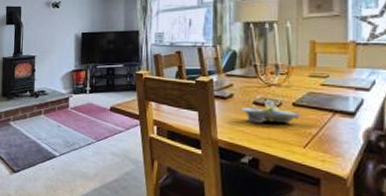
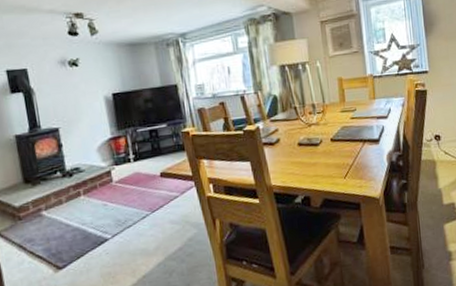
decorative bowl: present [240,99,301,123] -> none [287,138,339,164]

